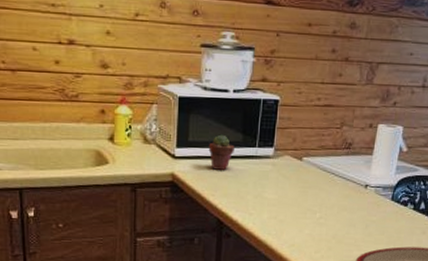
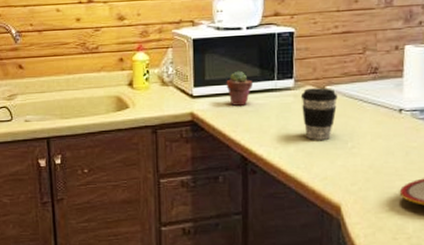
coffee cup: none [278,158,313,210] -> present [300,88,338,141]

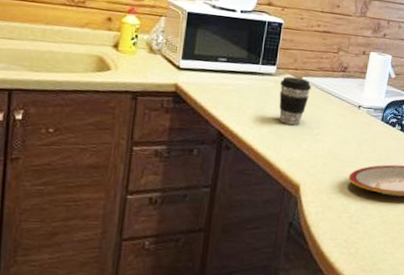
potted succulent: present [226,70,254,106] -> none [213,50,240,84]

